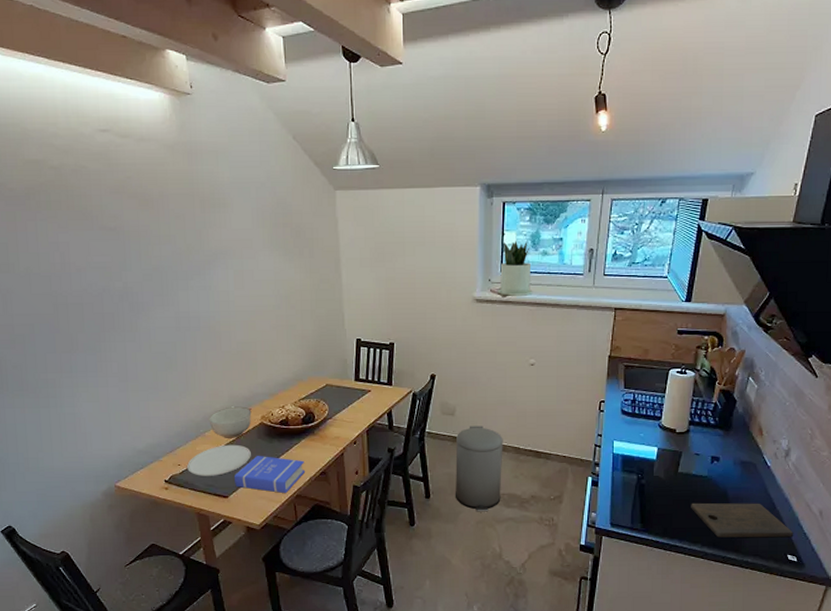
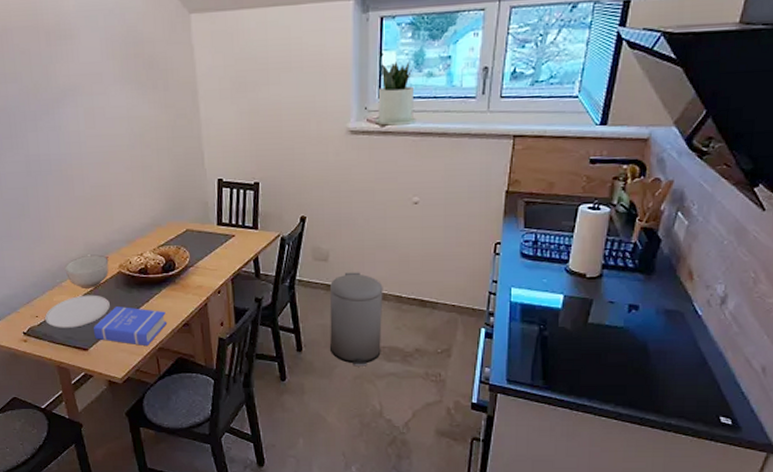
cutting board: present [691,503,794,538] -> none [603,357,729,398]

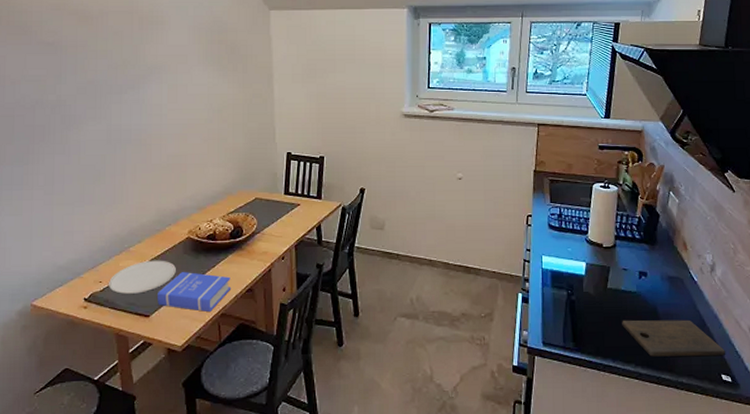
bowl: present [64,254,109,288] -> none [134,220,179,254]
pedal bin: present [329,272,383,367] -> none [385,240,433,331]
planter: present [374,61,416,126] -> none [424,59,459,112]
cutting board: none [603,357,729,398] -> present [622,319,726,357]

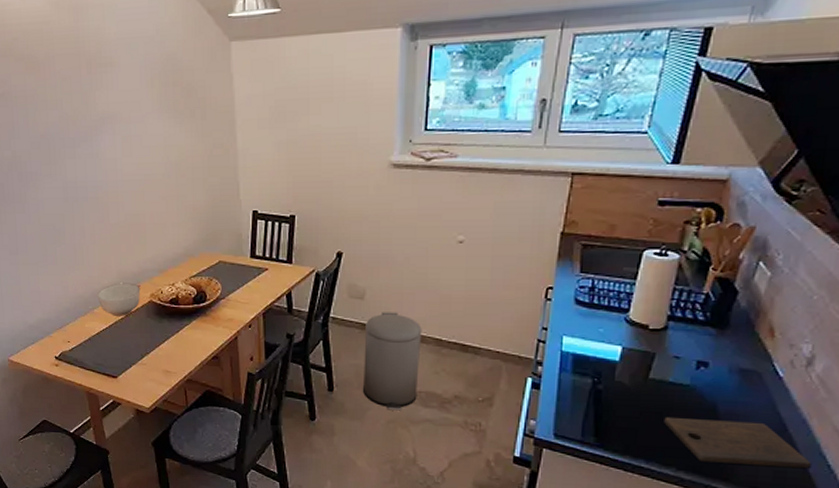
plate: present [109,260,176,294] -> none [77,322,140,355]
bowl: none [134,220,179,254] -> present [97,283,141,316]
book: present [158,272,232,313] -> none [123,336,197,378]
pedal bin: none [385,240,433,331] -> present [363,312,422,411]

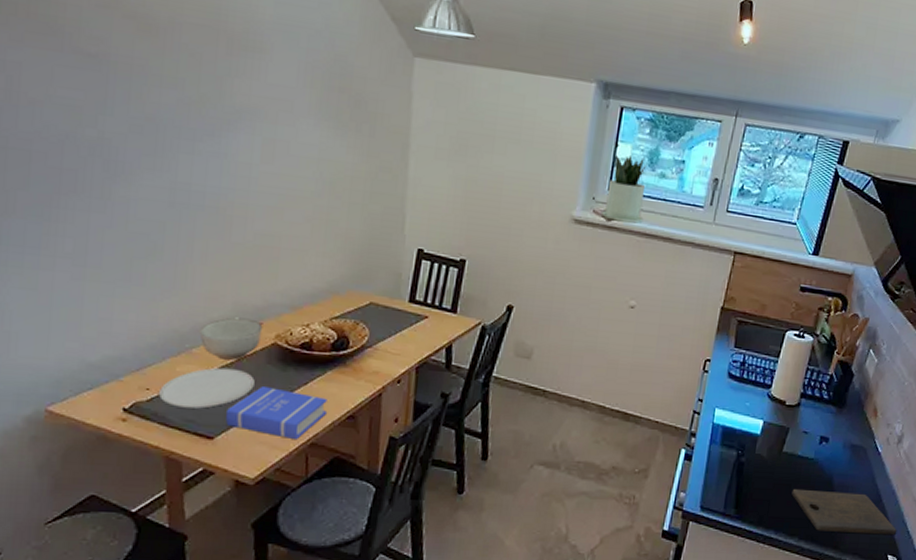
plate: none [77,322,140,355] -> present [159,367,255,409]
book: none [123,336,197,378] -> present [226,387,328,440]
pedal bin: present [363,312,422,411] -> none [520,374,587,483]
planter: none [419,92,465,160] -> present [600,154,647,224]

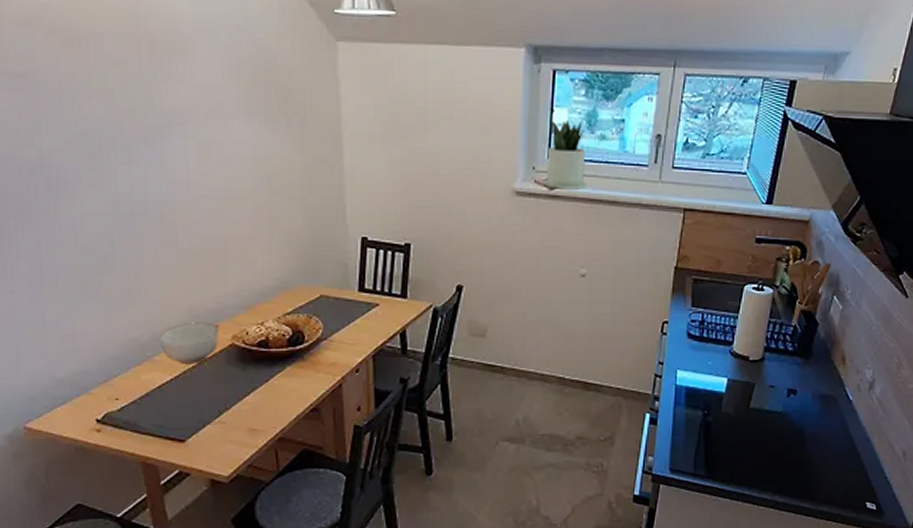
plate: present [159,367,255,409] -> none [128,372,218,414]
book: present [226,387,328,440] -> none [194,387,291,437]
cutting board: present [792,488,897,536] -> none [762,443,874,484]

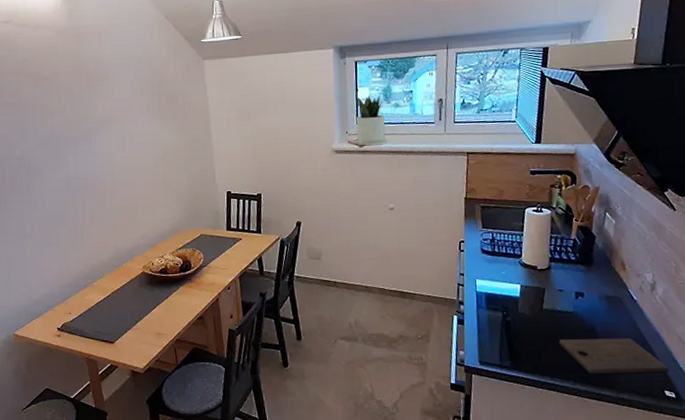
bowl: present [159,322,219,364] -> none [96,257,135,287]
cutting board: none [762,443,874,484] -> present [559,338,669,374]

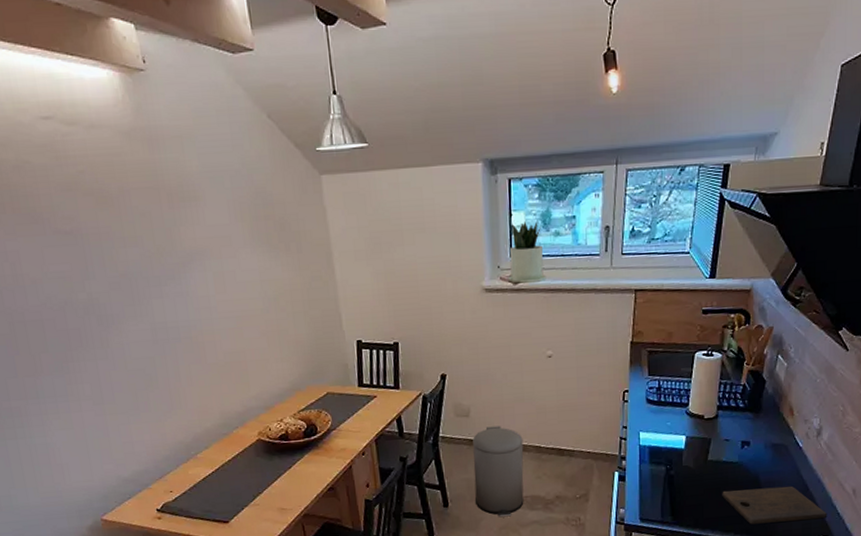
pedal bin: none [323,268,370,353] -> present [473,425,524,518]

